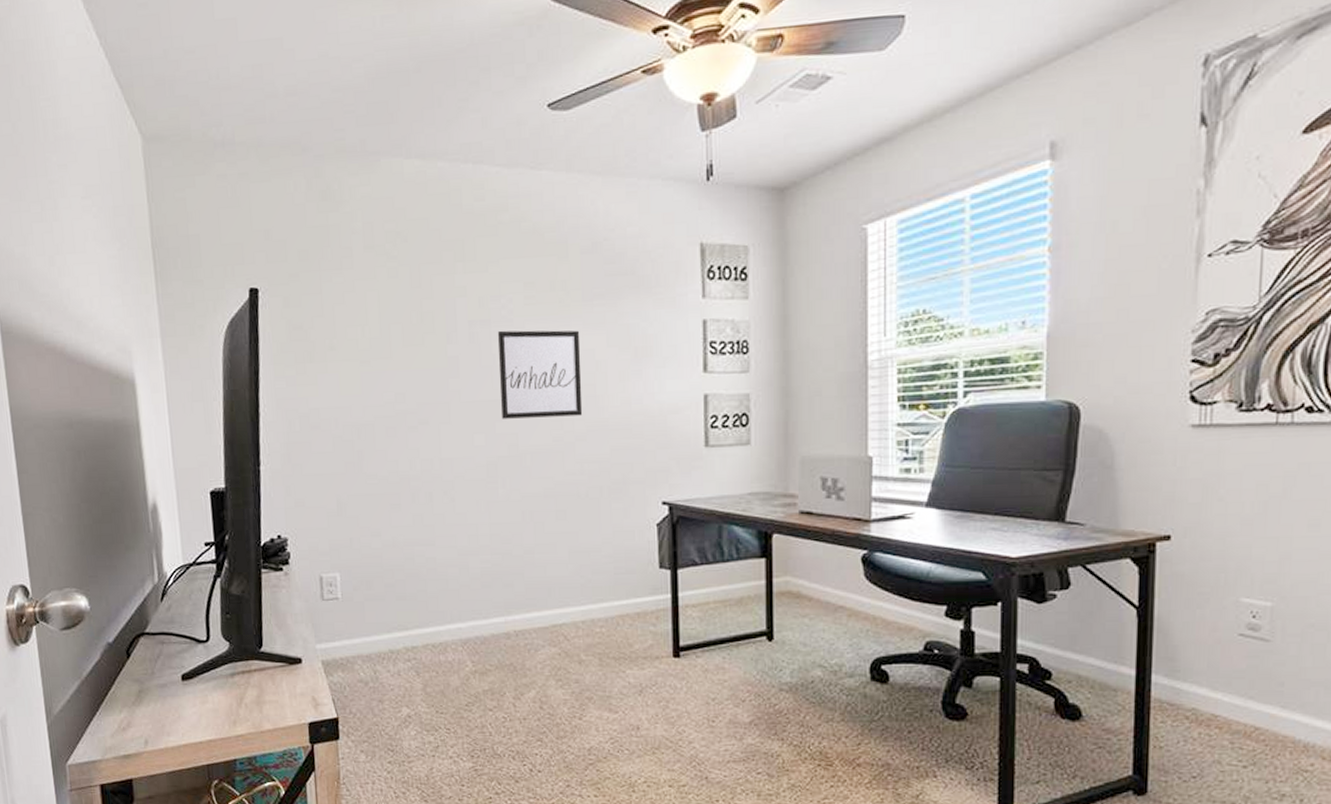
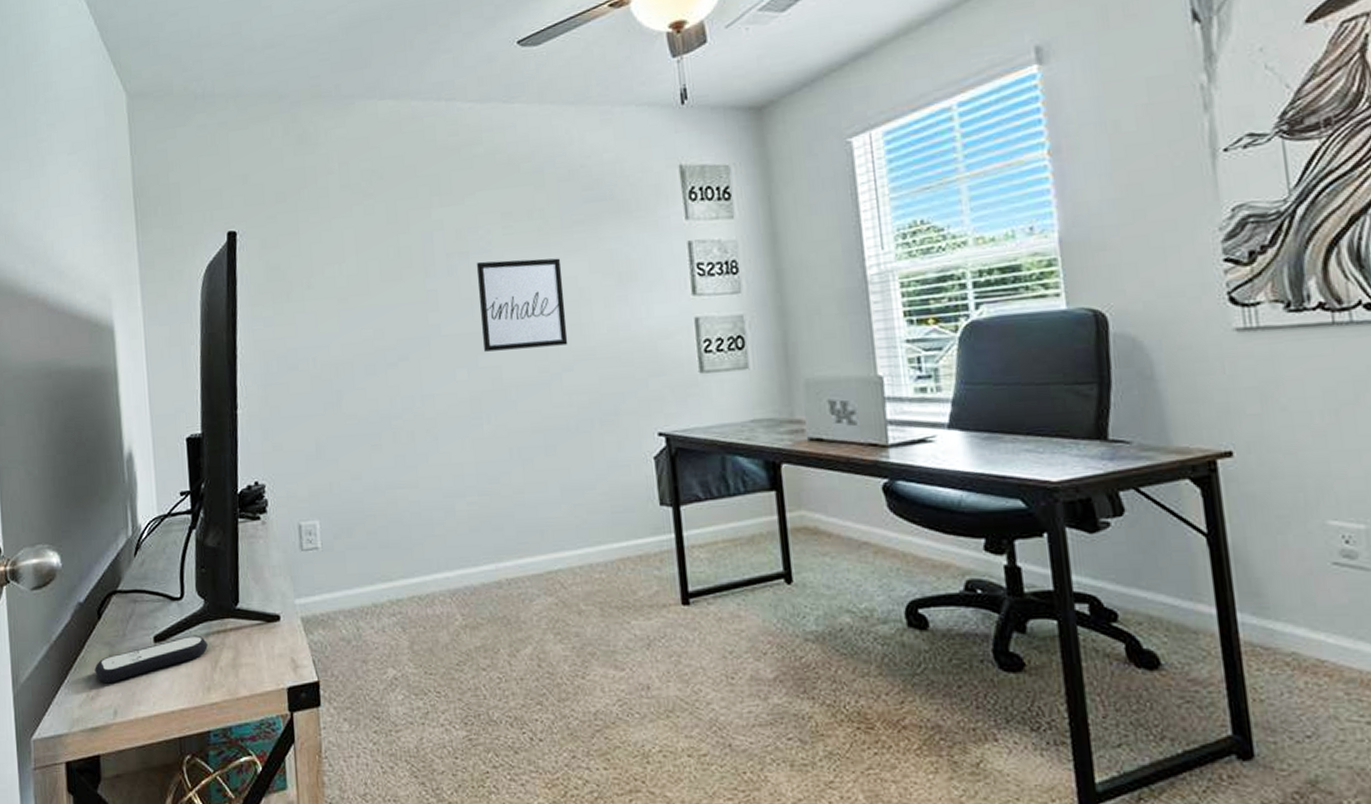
remote control: none [125,675,233,716] -> present [95,635,208,684]

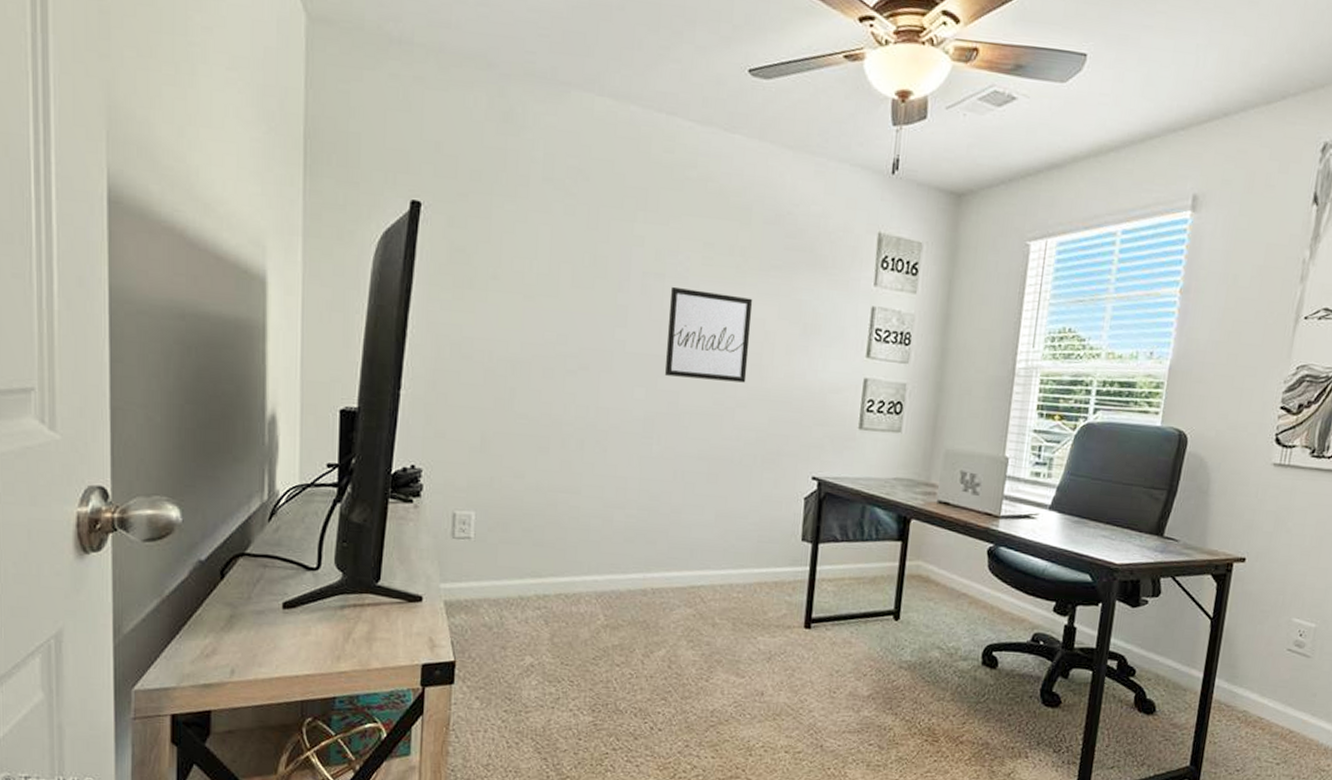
remote control: present [95,635,208,684] -> none [212,605,342,644]

